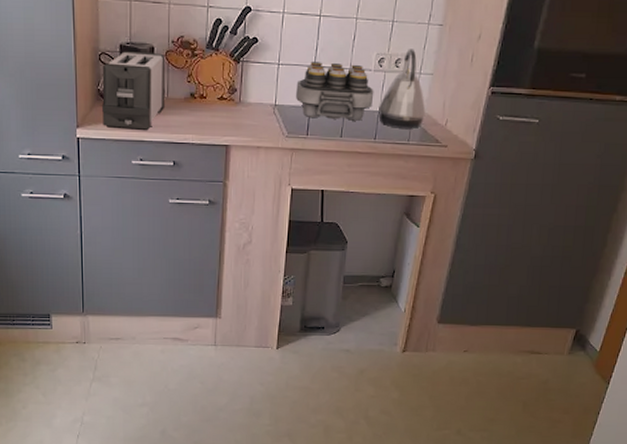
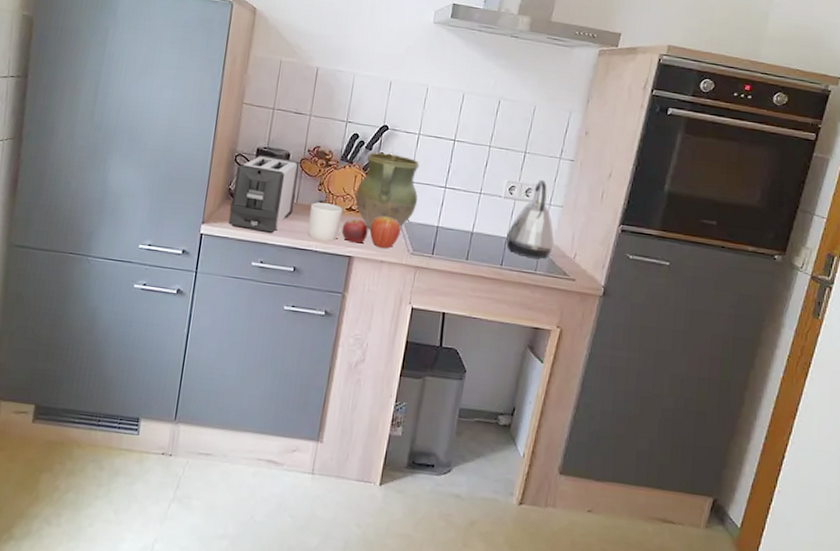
mug: none [181,95,214,134] -> present [307,202,343,242]
fruit: none [215,107,242,133] -> present [341,219,368,244]
ceramic jug: none [225,37,287,116] -> present [355,152,420,229]
fruit: none [243,100,273,135] -> present [369,214,401,250]
spice rack: present [296,62,374,121] -> none [424,183,503,245]

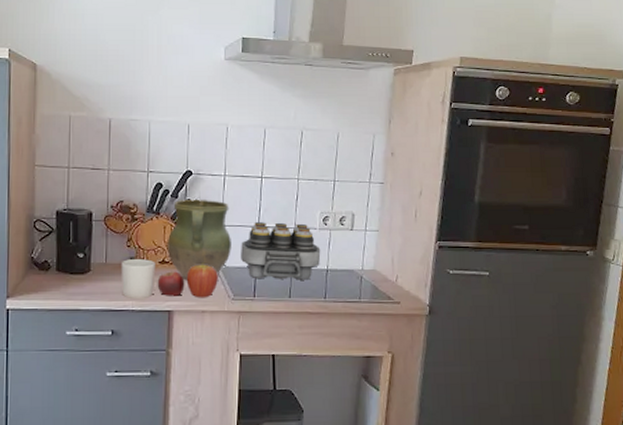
toaster: present [228,155,300,234] -> none [35,217,104,299]
spice rack: none [424,183,503,245] -> present [241,222,321,280]
kettle: present [506,180,555,259] -> none [327,207,375,286]

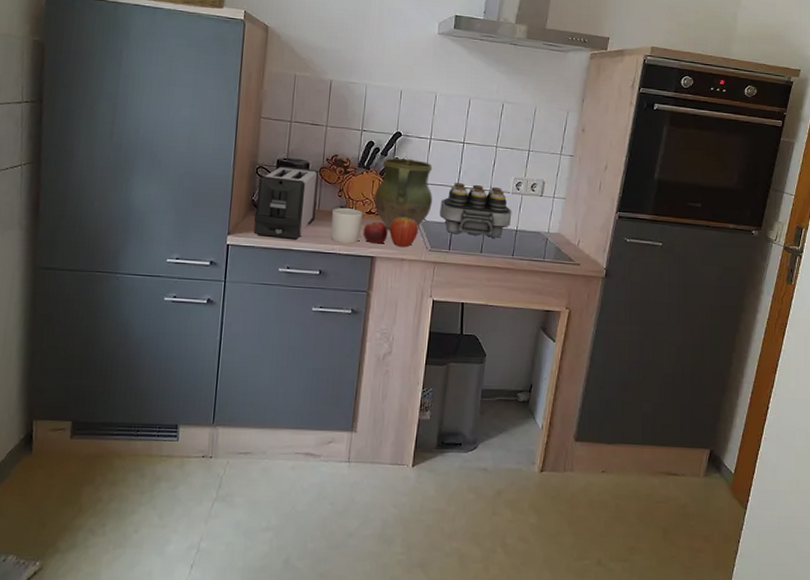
toaster: none [35,217,104,299] -> present [253,166,319,241]

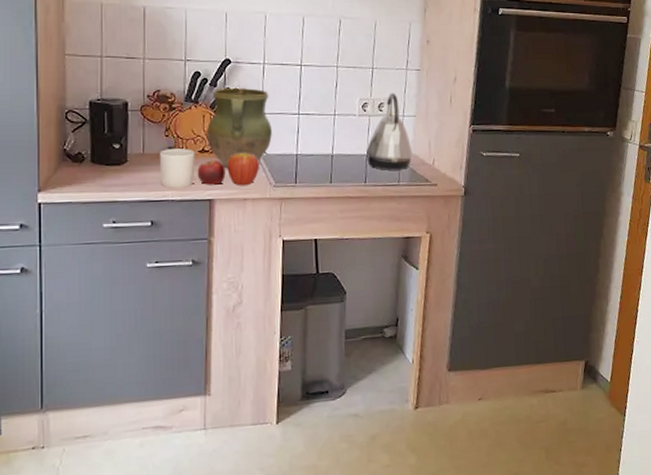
toaster: present [253,166,319,241] -> none [69,107,141,191]
spice rack: present [440,183,512,238] -> none [281,109,361,166]
kettle: none [516,175,560,247] -> present [366,93,413,170]

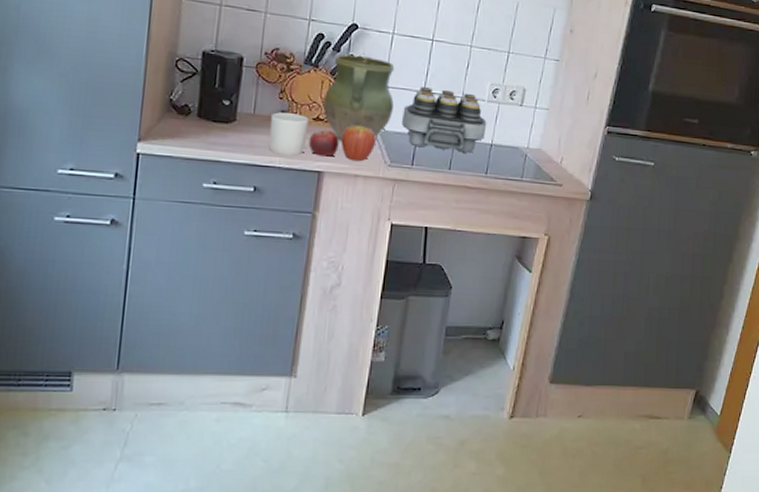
spice rack: none [281,109,361,166] -> present [402,87,487,153]
kettle: present [366,93,413,170] -> none [491,81,541,165]

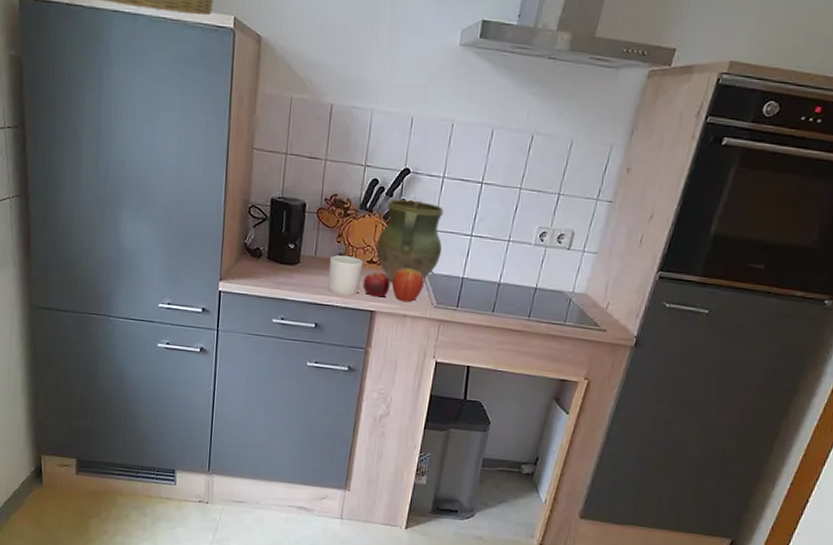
spice rack: present [402,87,487,153] -> none [449,230,533,296]

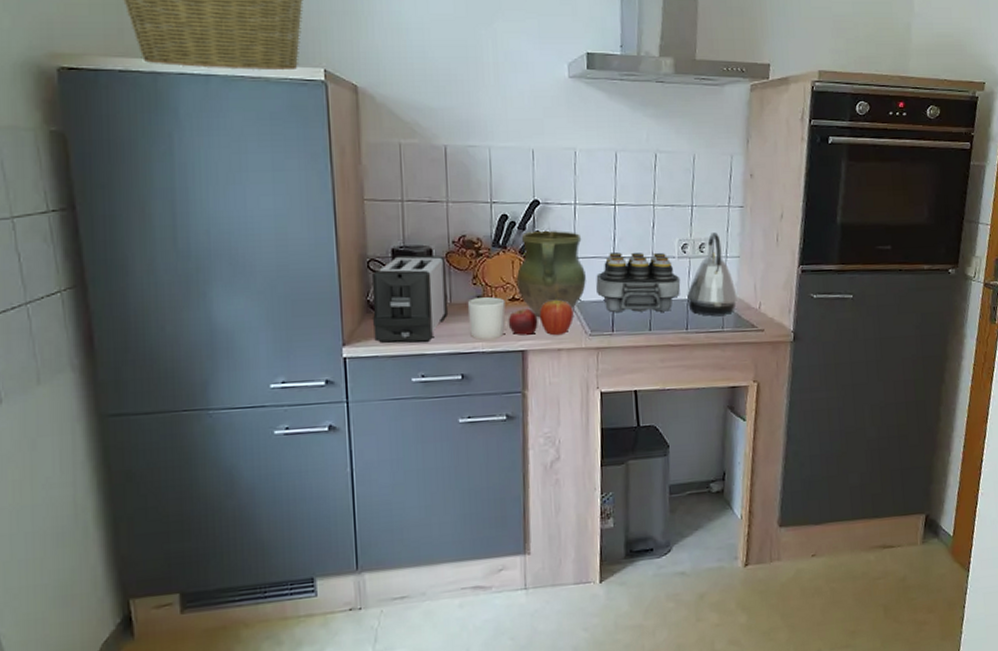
toaster: none [246,205,317,290] -> present [372,255,448,344]
spice rack: none [449,230,533,296] -> present [596,252,681,312]
kettle: none [535,224,587,309] -> present [687,232,738,316]

